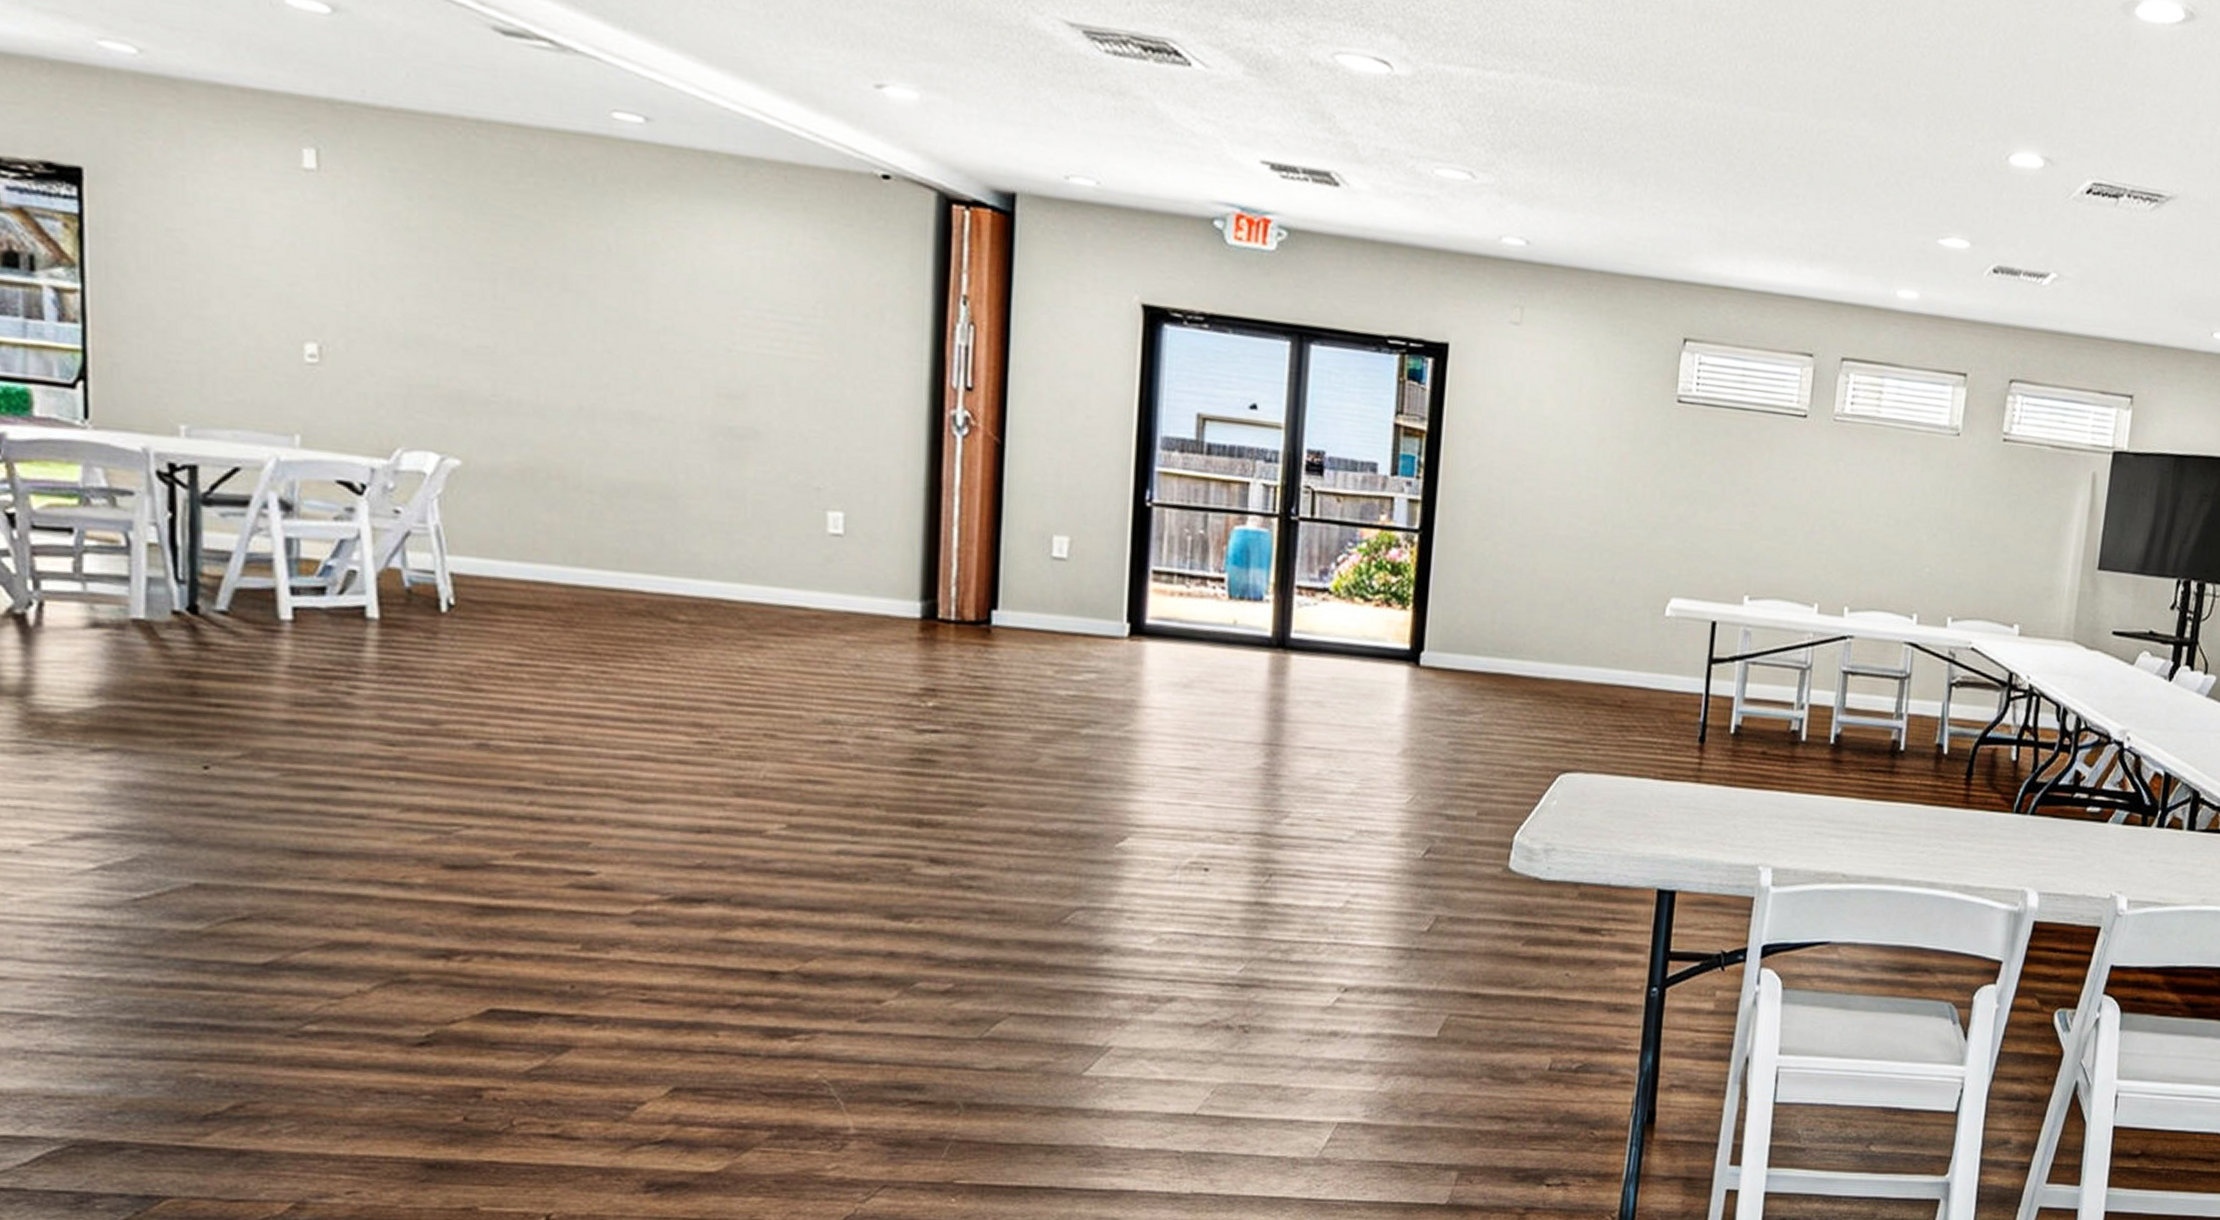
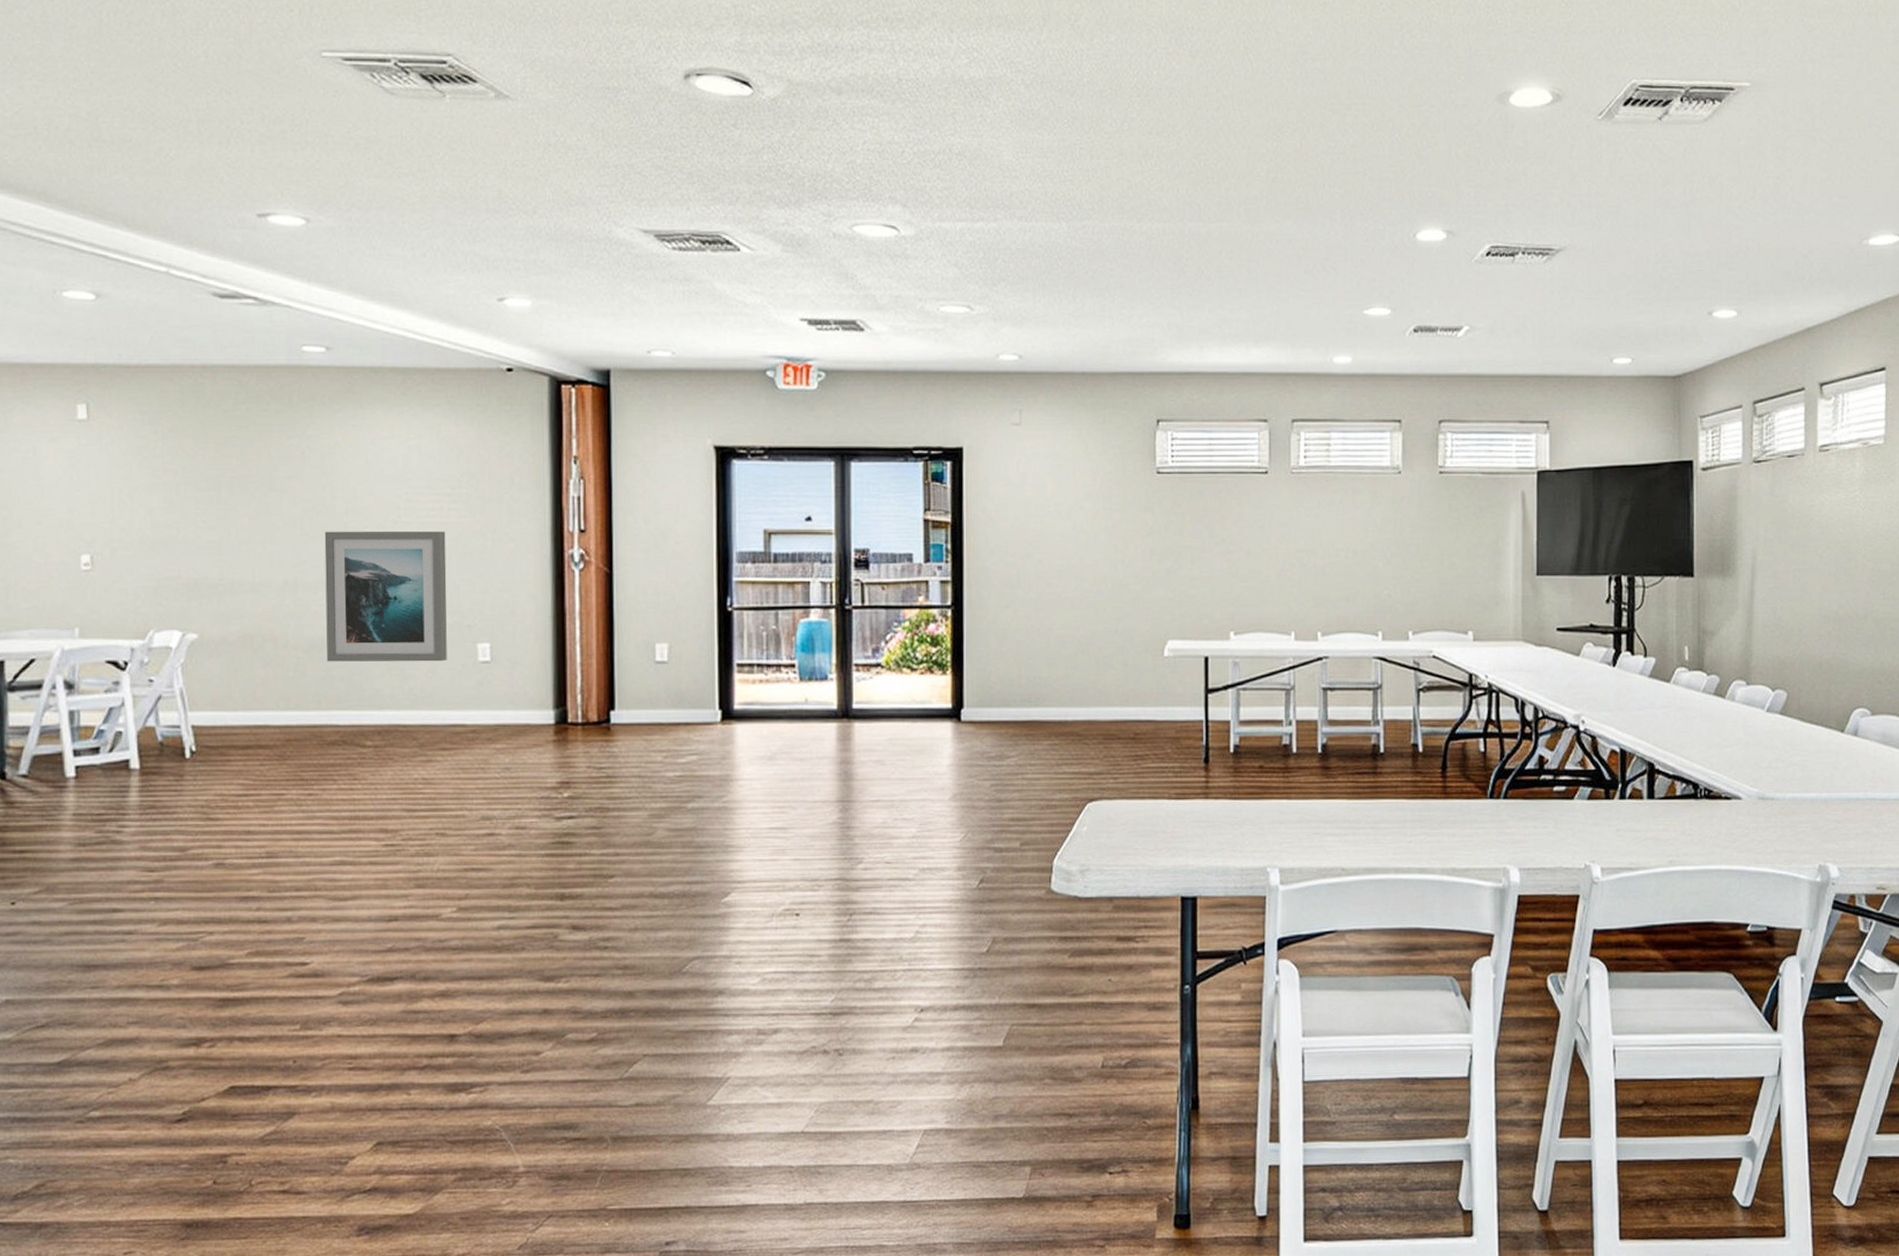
wall art: none [632,350,793,529] -> present [324,530,447,662]

